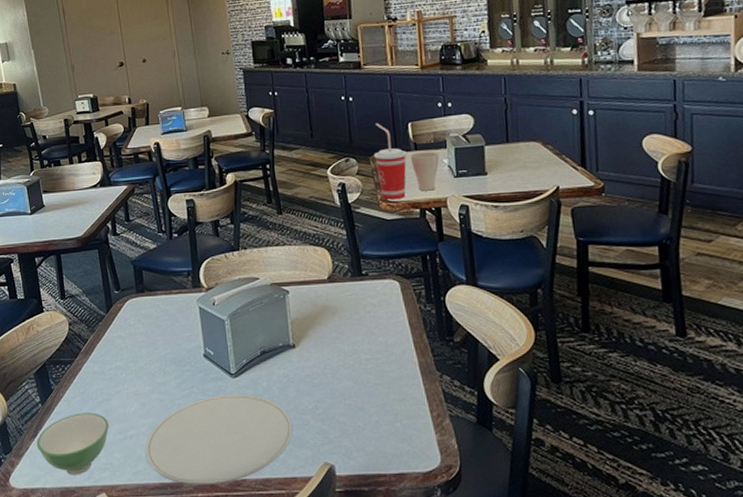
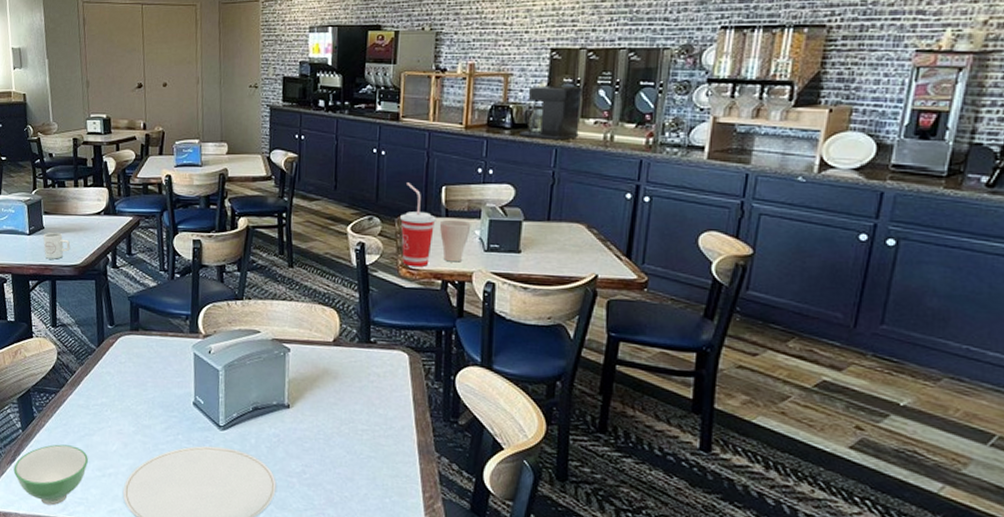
mug: none [44,208,72,235] -> present [42,232,71,260]
coffee maker: none [470,20,523,72] -> present [519,85,581,141]

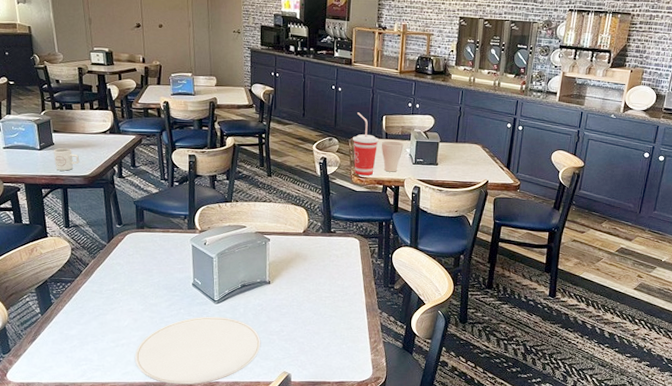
bowl: present [13,444,89,506] -> none [34,323,104,374]
coffee maker: present [519,85,581,141] -> none [438,44,479,85]

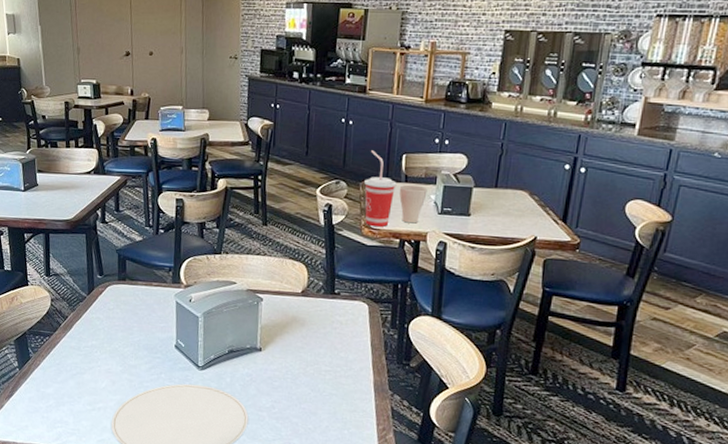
mug: present [53,147,80,171] -> none [36,189,63,214]

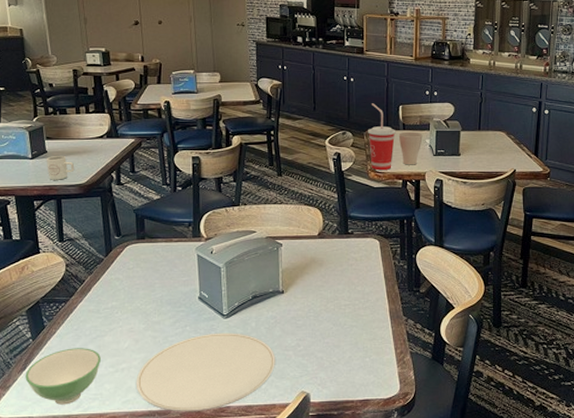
bowl: none [11,381,80,436] -> present [25,348,102,405]
mug: none [36,189,63,214] -> present [46,155,75,180]

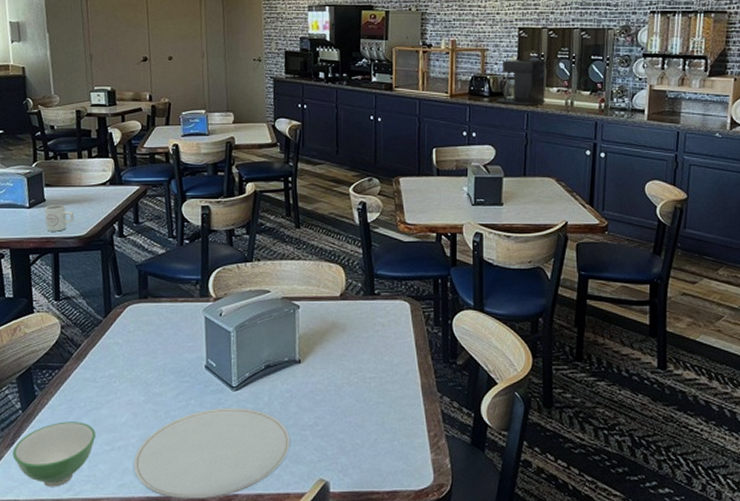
beverage cup: present [368,103,396,171] -> none [397,146,429,223]
cup: present [398,131,423,165] -> none [432,178,459,216]
coffee maker: none [455,27,498,69] -> present [497,59,545,107]

